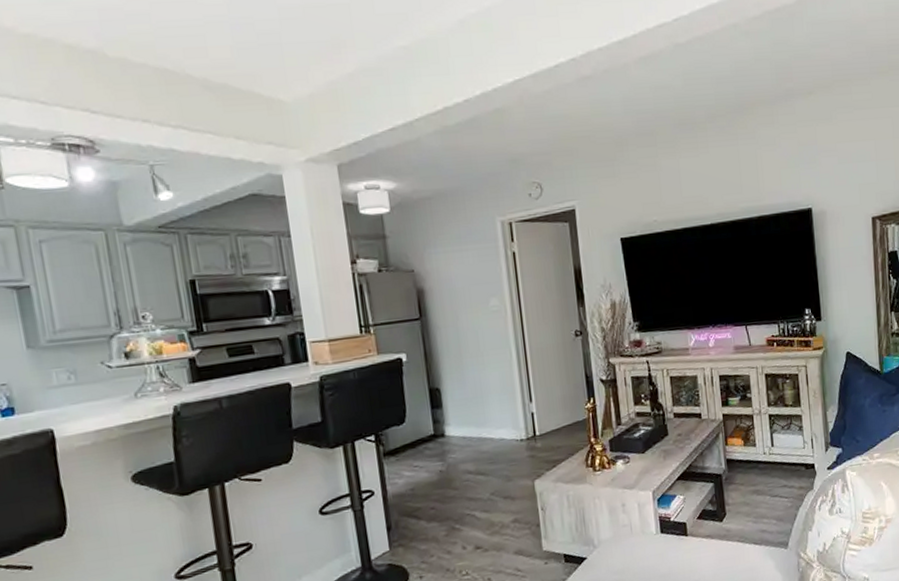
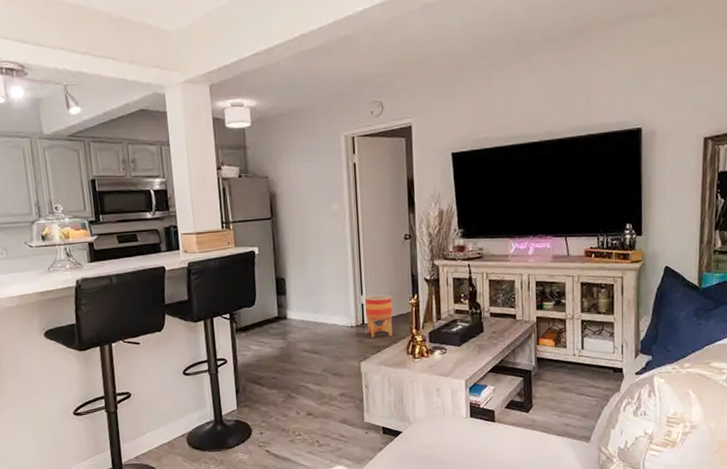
planter: none [535,400,569,452] -> present [365,294,393,338]

